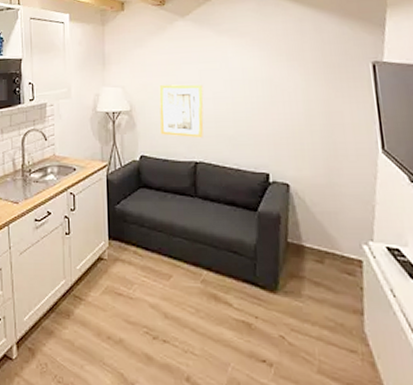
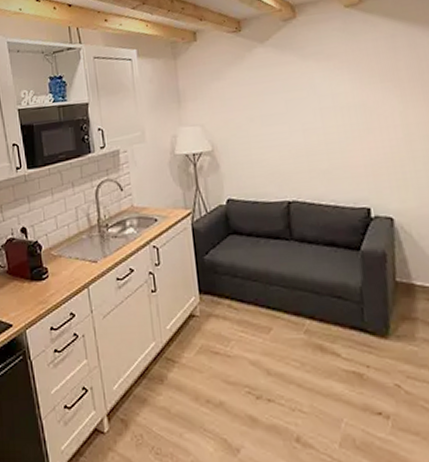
wall art: present [159,84,204,139] -> none [241,116,295,176]

